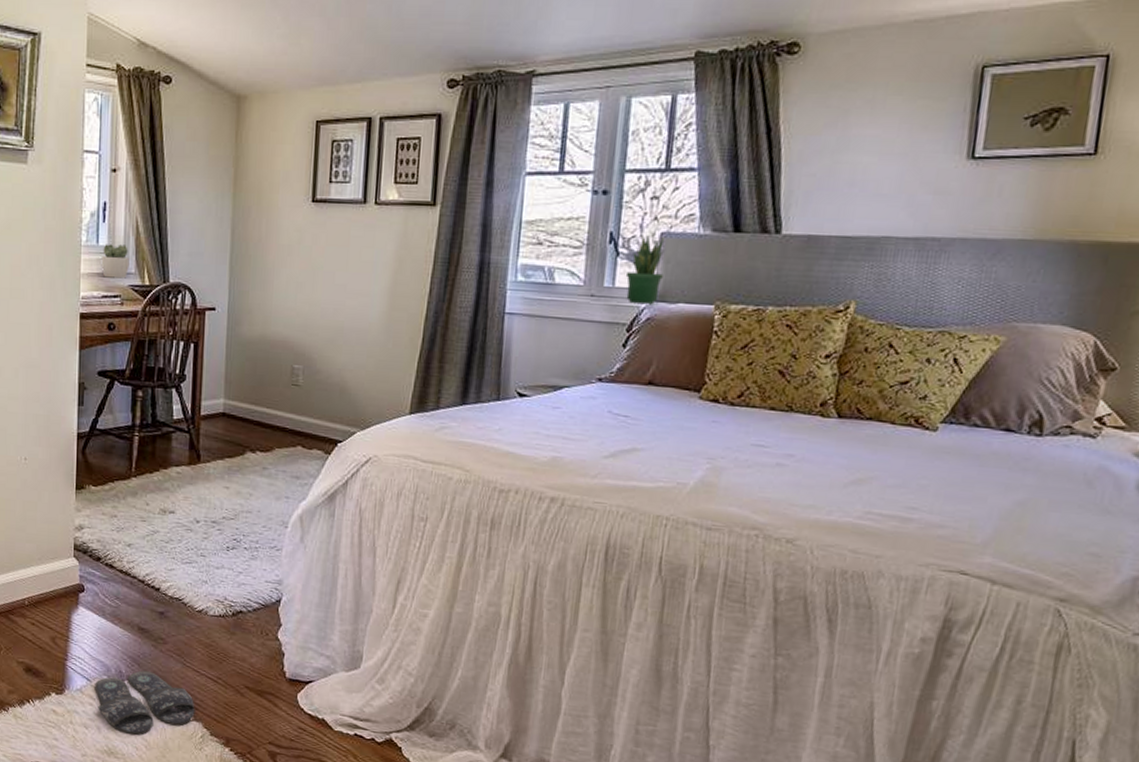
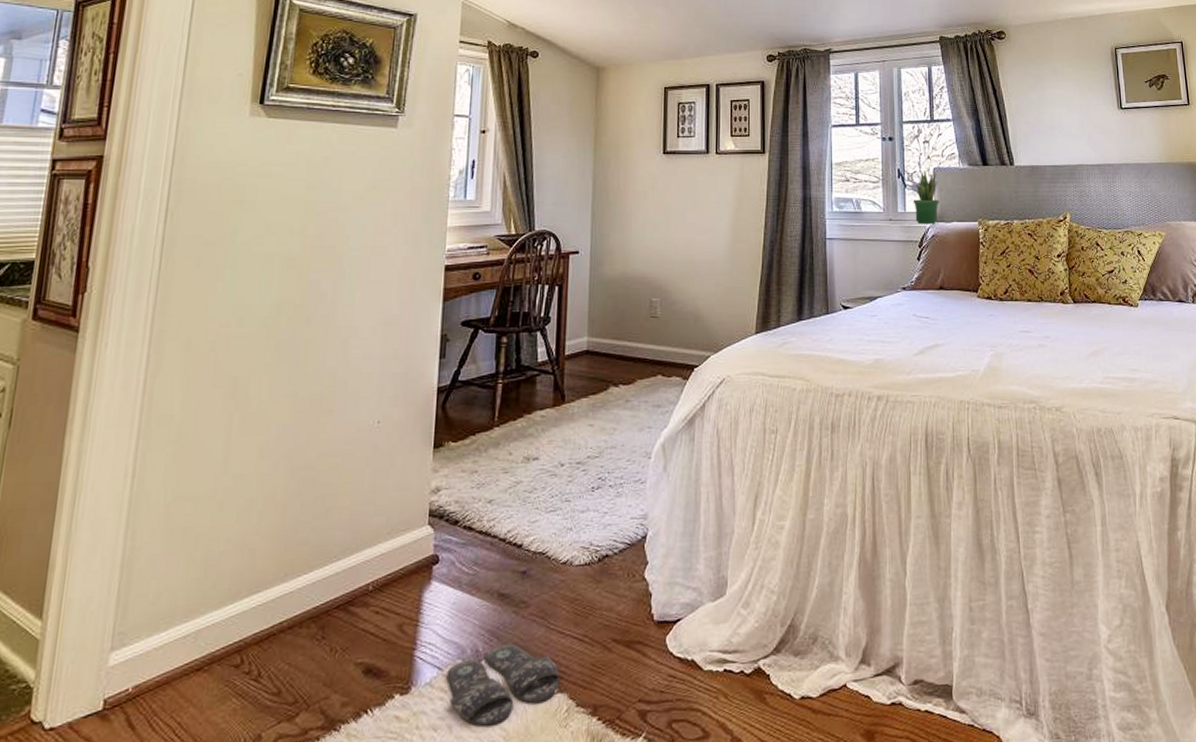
succulent plant: present [101,244,130,279] -> none [468,198,497,230]

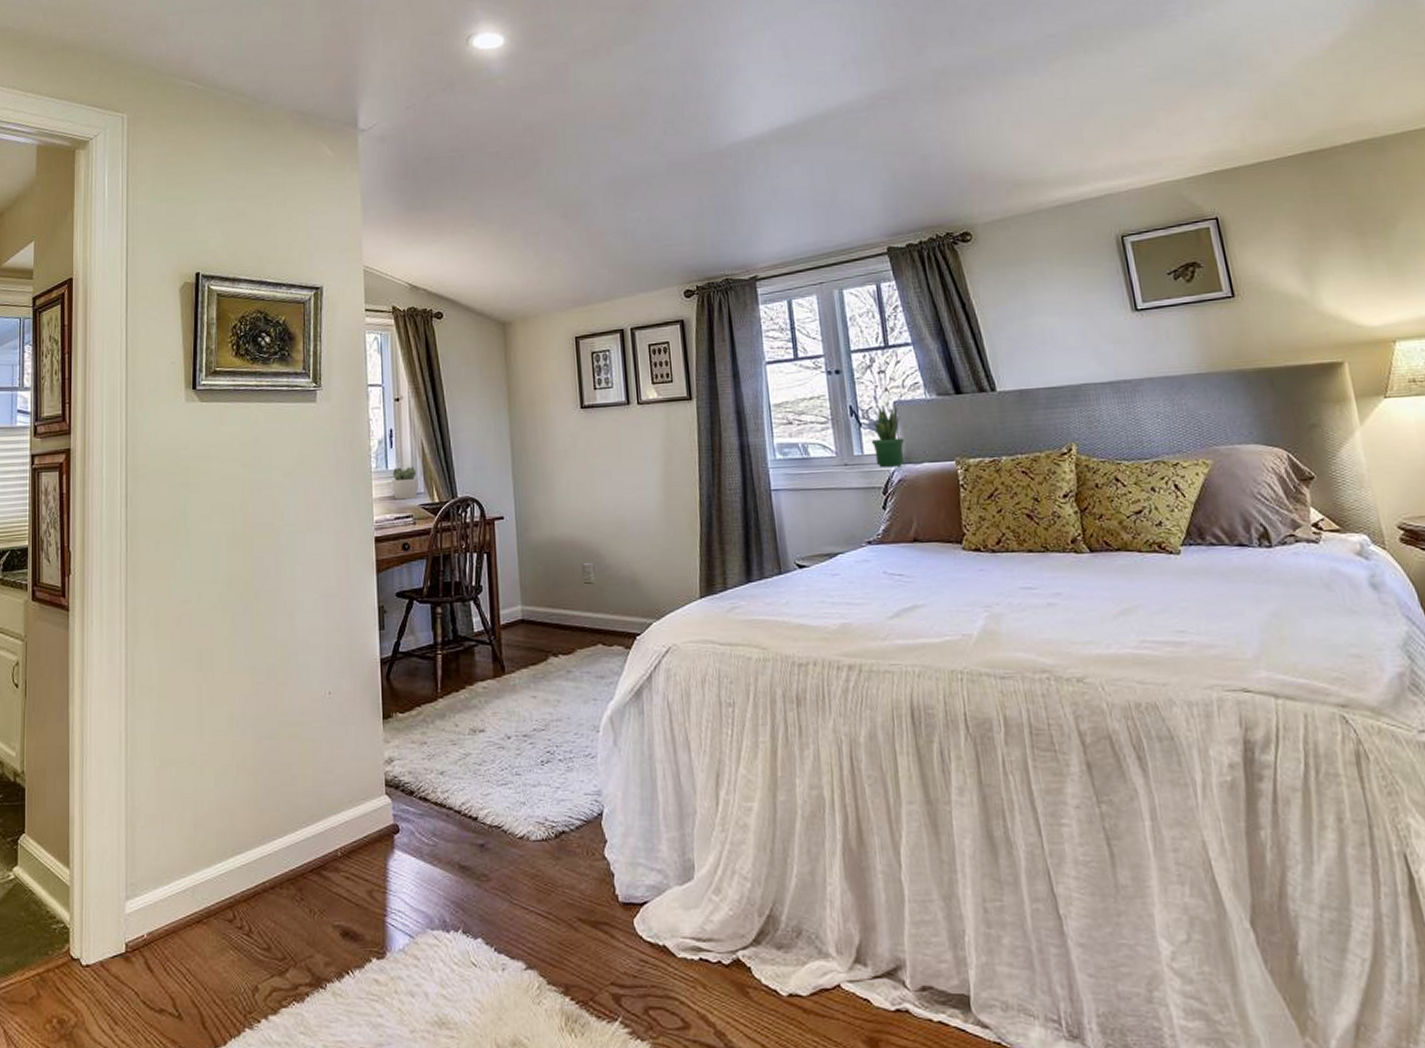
slippers: present [446,643,560,727] -> none [418,916,529,996]
succulent plant: none [468,198,497,230] -> present [391,467,419,500]

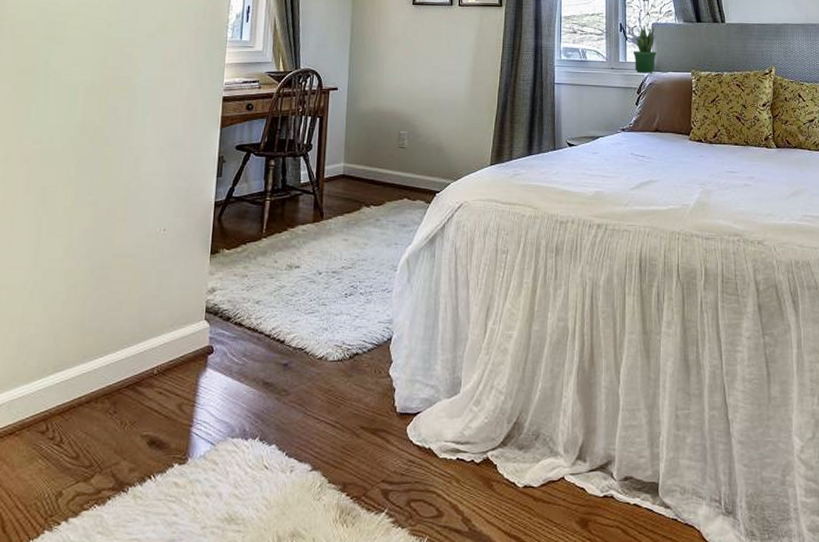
succulent plant: present [391,467,419,500] -> none [243,39,268,67]

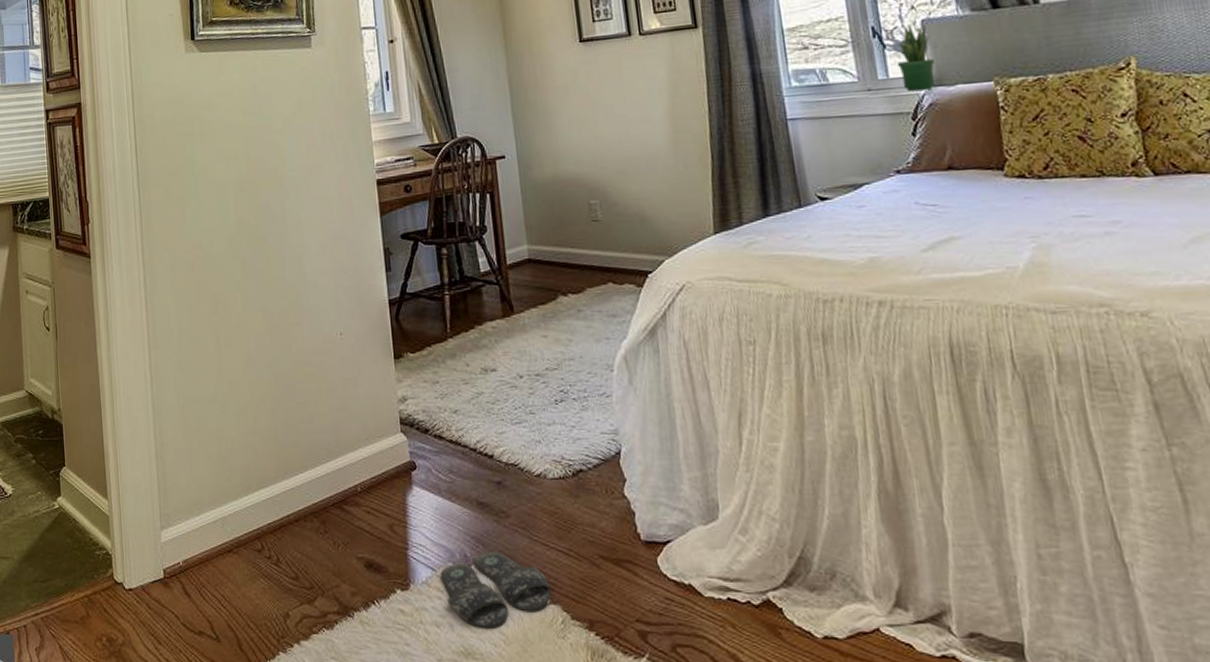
slippers: none [218,426,315,495] -> present [440,551,551,628]

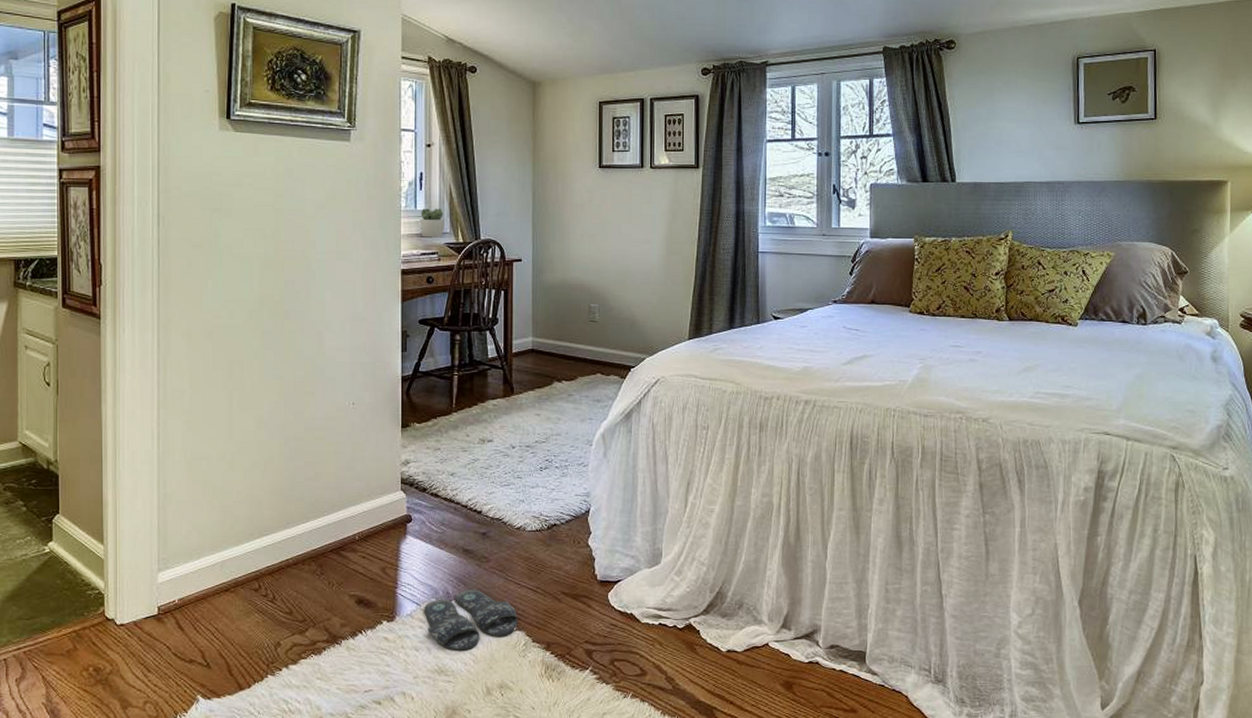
succulent plant: none [390,108,418,142] -> present [419,208,445,238]
planter: present [896,24,936,92] -> none [847,186,875,241]

